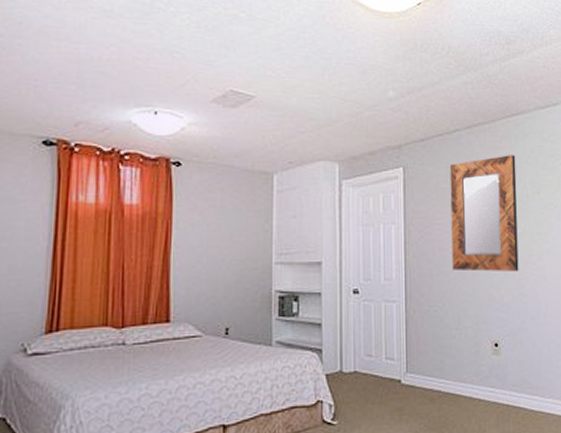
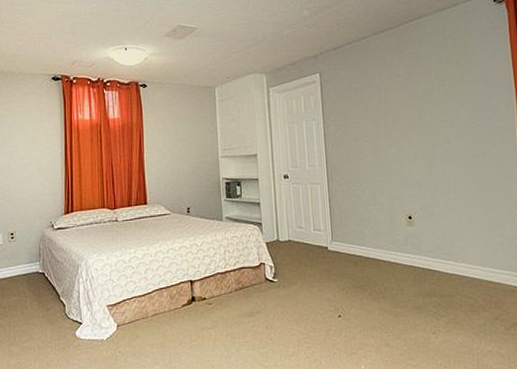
home mirror: present [449,155,519,272] -> none [360,54,428,156]

